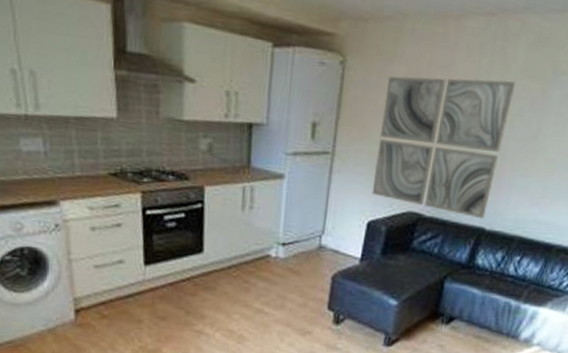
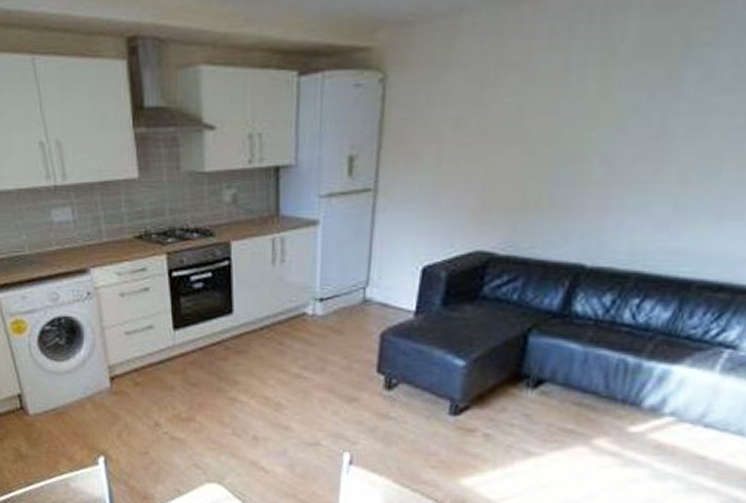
wall art: present [372,75,516,219] -> none [426,67,626,254]

